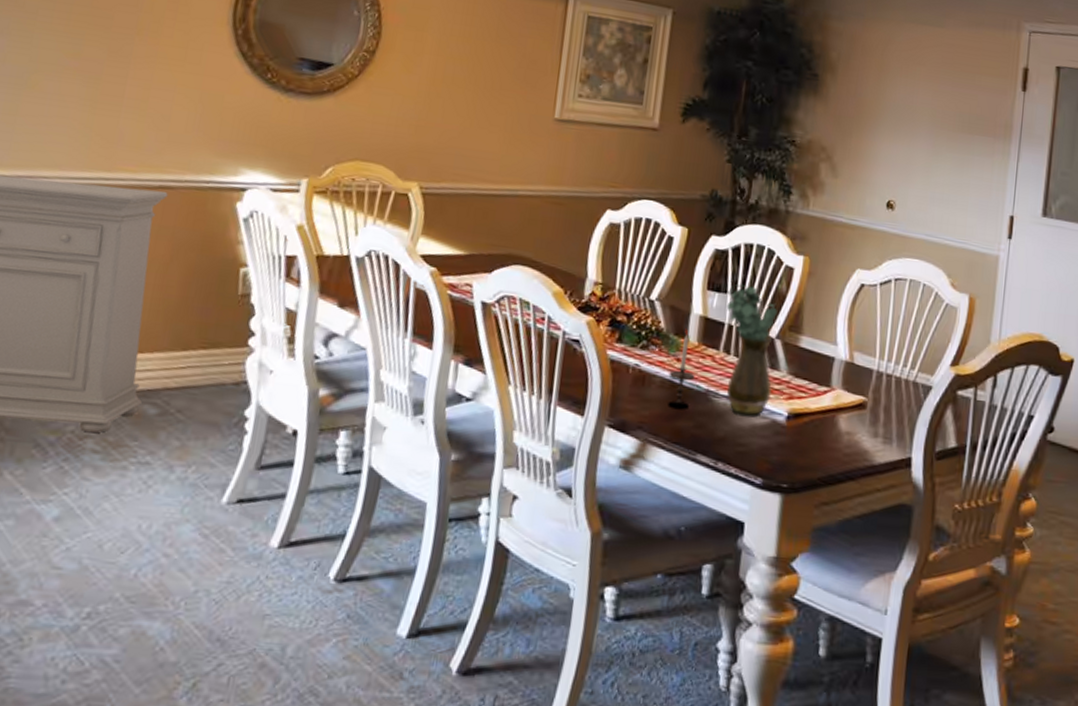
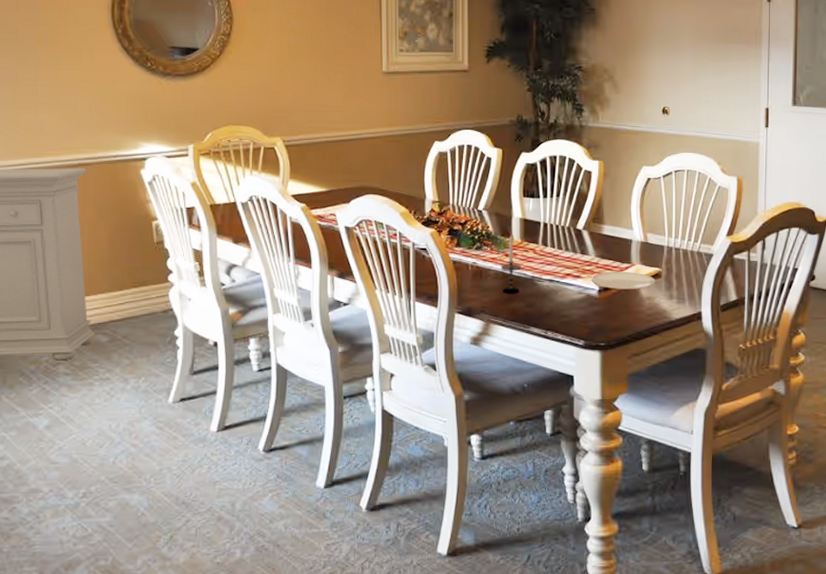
vase: present [726,278,777,419] -> none [540,186,585,295]
plate: none [779,394,859,421] -> present [591,271,656,291]

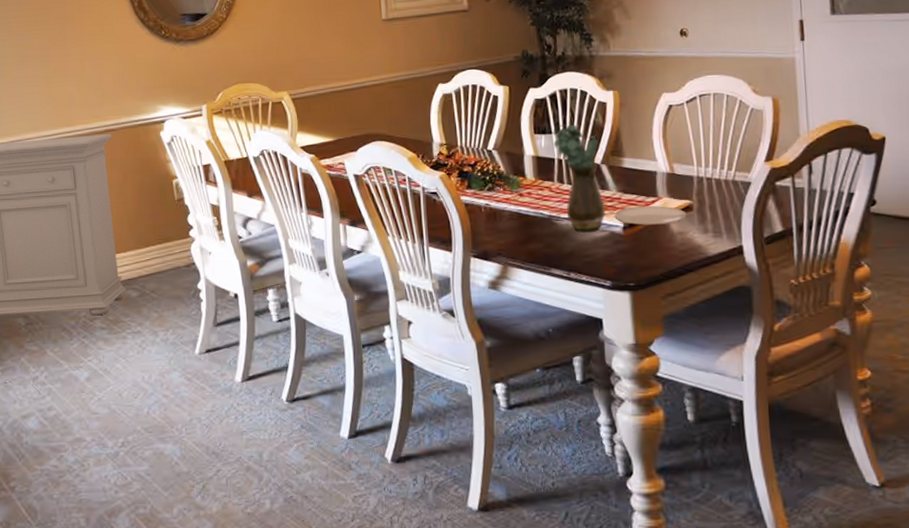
candlestick: present [500,230,521,294] -> none [515,168,538,236]
vase: none [540,186,585,295] -> present [552,121,607,234]

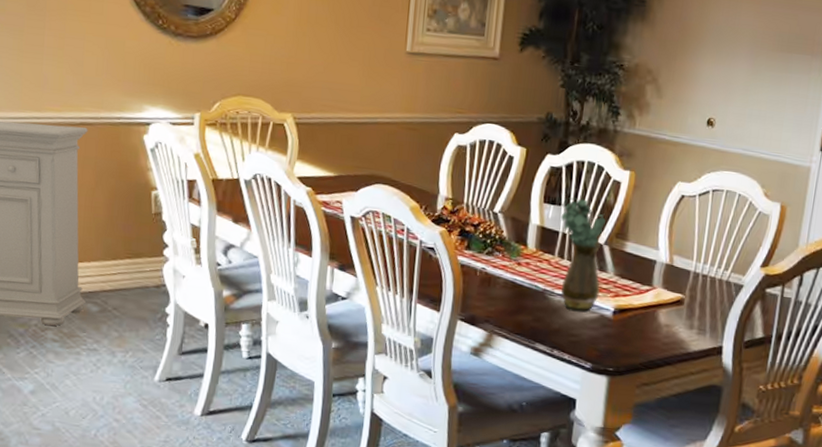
plate: present [614,205,687,226] -> none [607,292,677,315]

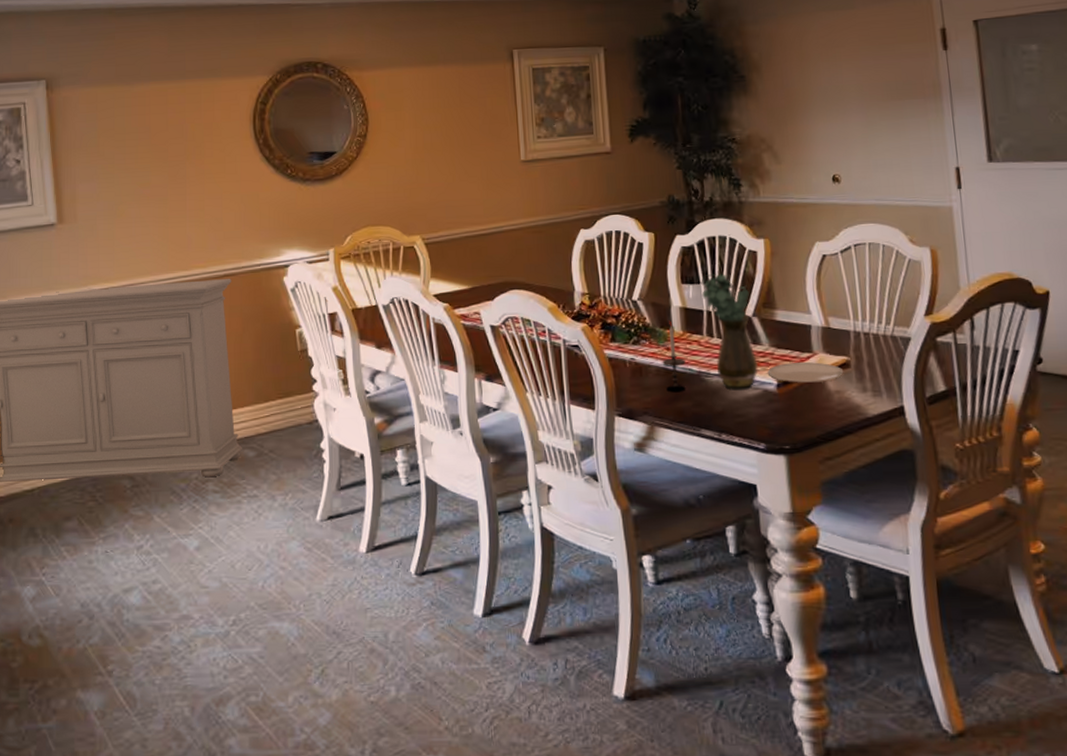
candlestick: none [510,237,534,307] -> present [662,320,686,393]
plate: none [607,292,677,315] -> present [767,361,844,384]

